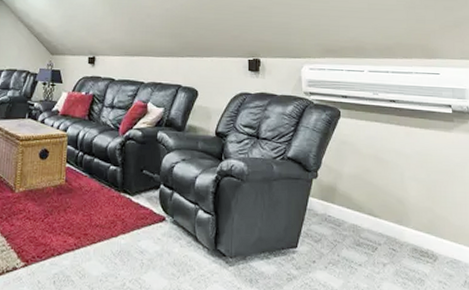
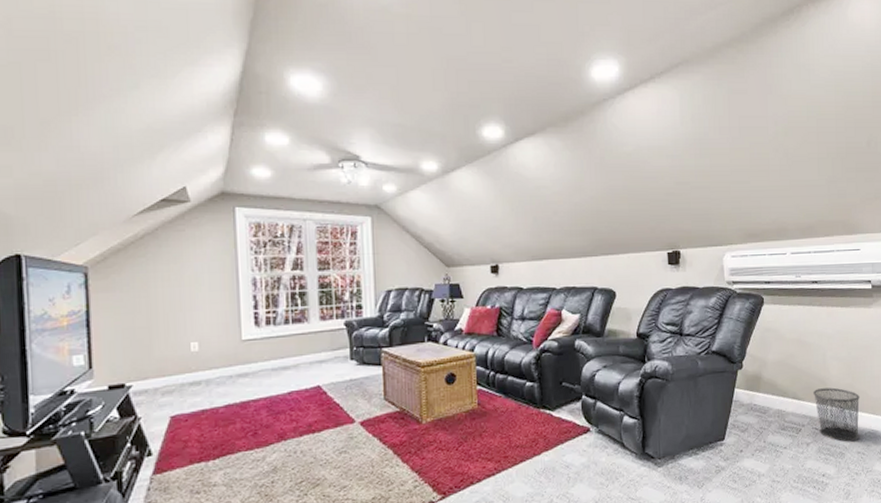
waste bin: none [391,208,441,269] -> present [814,387,860,442]

